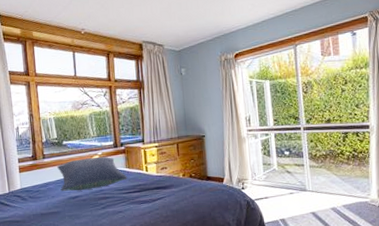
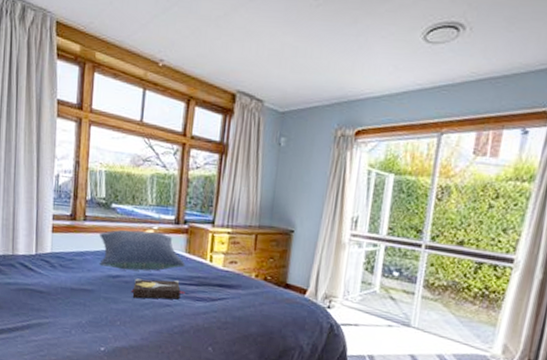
hardback book: none [89,191,132,211] -> present [131,278,186,300]

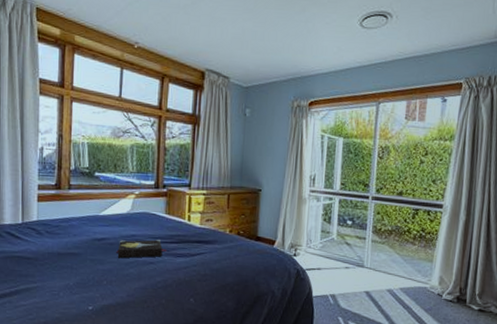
pillow: present [98,229,186,271] -> none [83,196,166,233]

